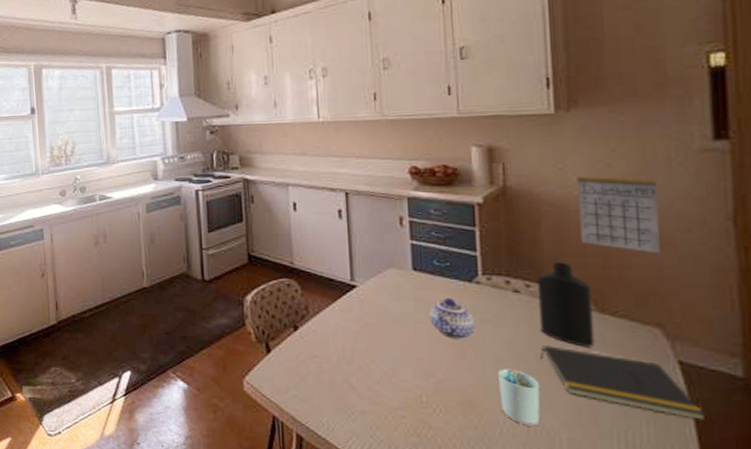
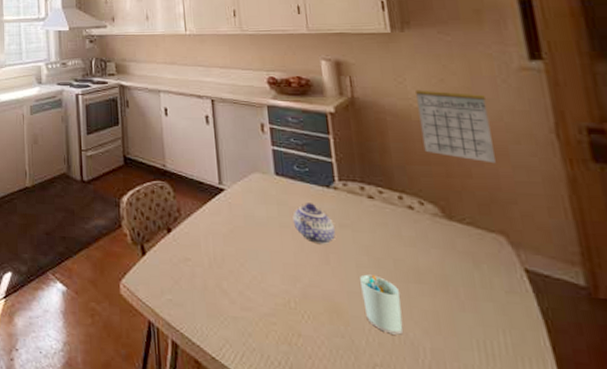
bottle: present [536,262,595,347] -> none [388,170,447,254]
notepad: present [540,345,706,421] -> none [397,251,558,331]

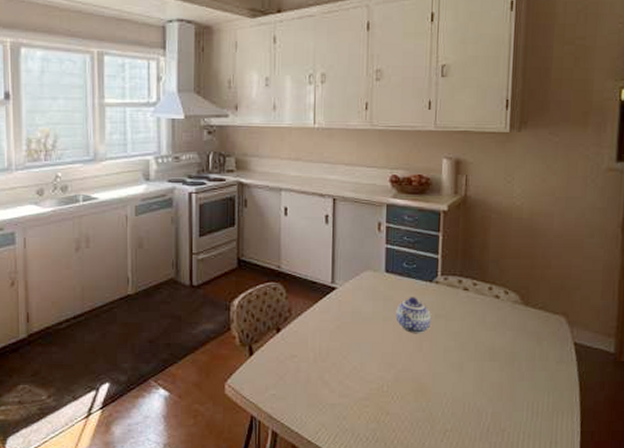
cup: present [359,274,404,335] -> none [444,357,476,405]
calendar: present [416,90,496,164] -> none [517,188,575,255]

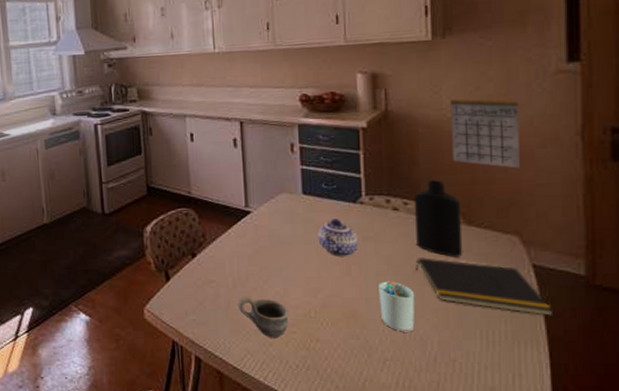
cup: none [316,370,365,412] -> present [237,296,290,338]
cup: none [444,357,476,405] -> present [377,281,415,332]
notepad: none [479,335,587,389] -> present [416,258,554,316]
bottle: none [481,263,521,335] -> present [413,180,463,257]
calendar: none [517,188,575,255] -> present [451,99,520,169]

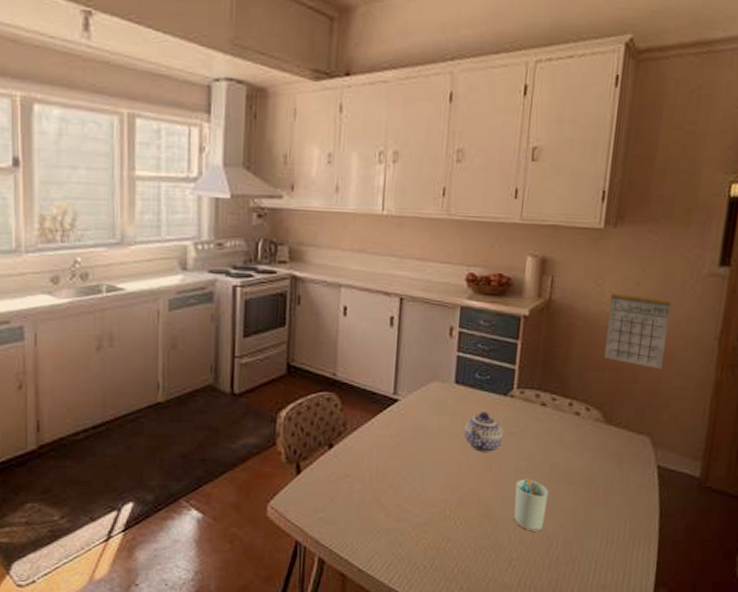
cup: present [237,296,290,338] -> none [371,492,425,538]
bottle: present [413,180,463,257] -> none [558,376,604,456]
notepad: present [416,258,554,316] -> none [553,456,668,516]

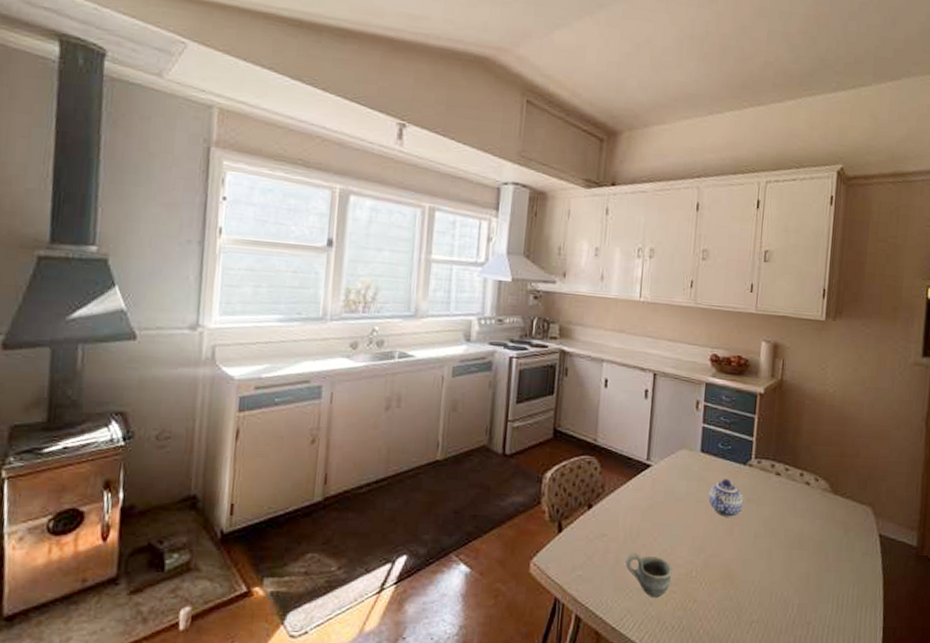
cup: none [371,492,425,538] -> present [625,552,673,598]
cup: present [514,479,549,531] -> none [753,543,785,595]
calendar: present [604,293,671,370] -> none [829,376,884,446]

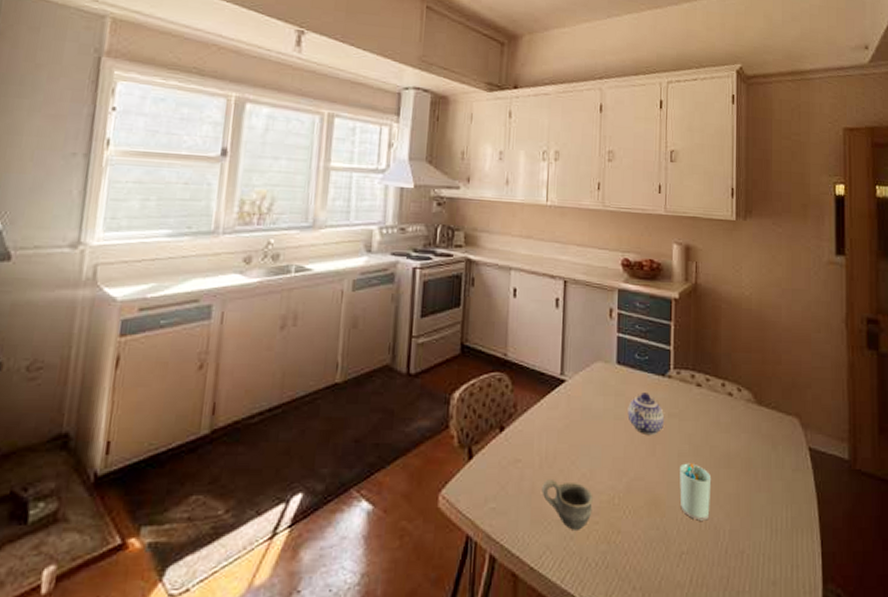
cup: none [753,543,785,595] -> present [679,463,712,521]

